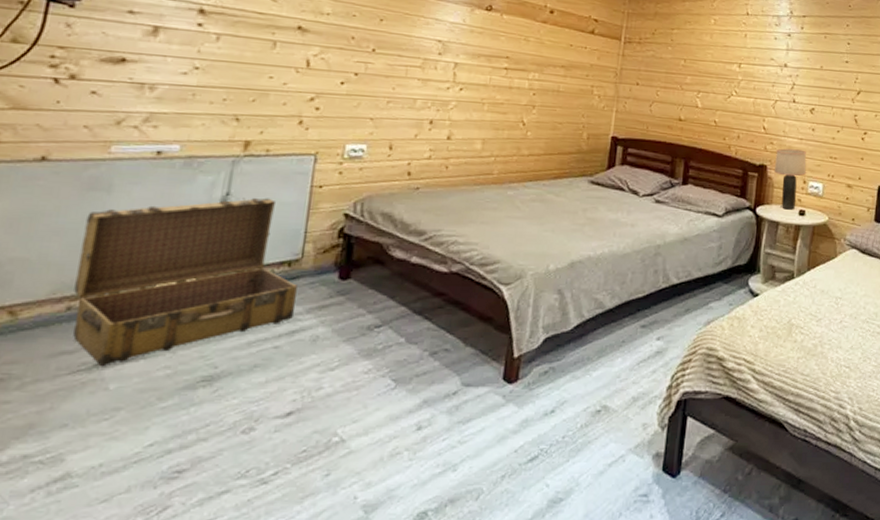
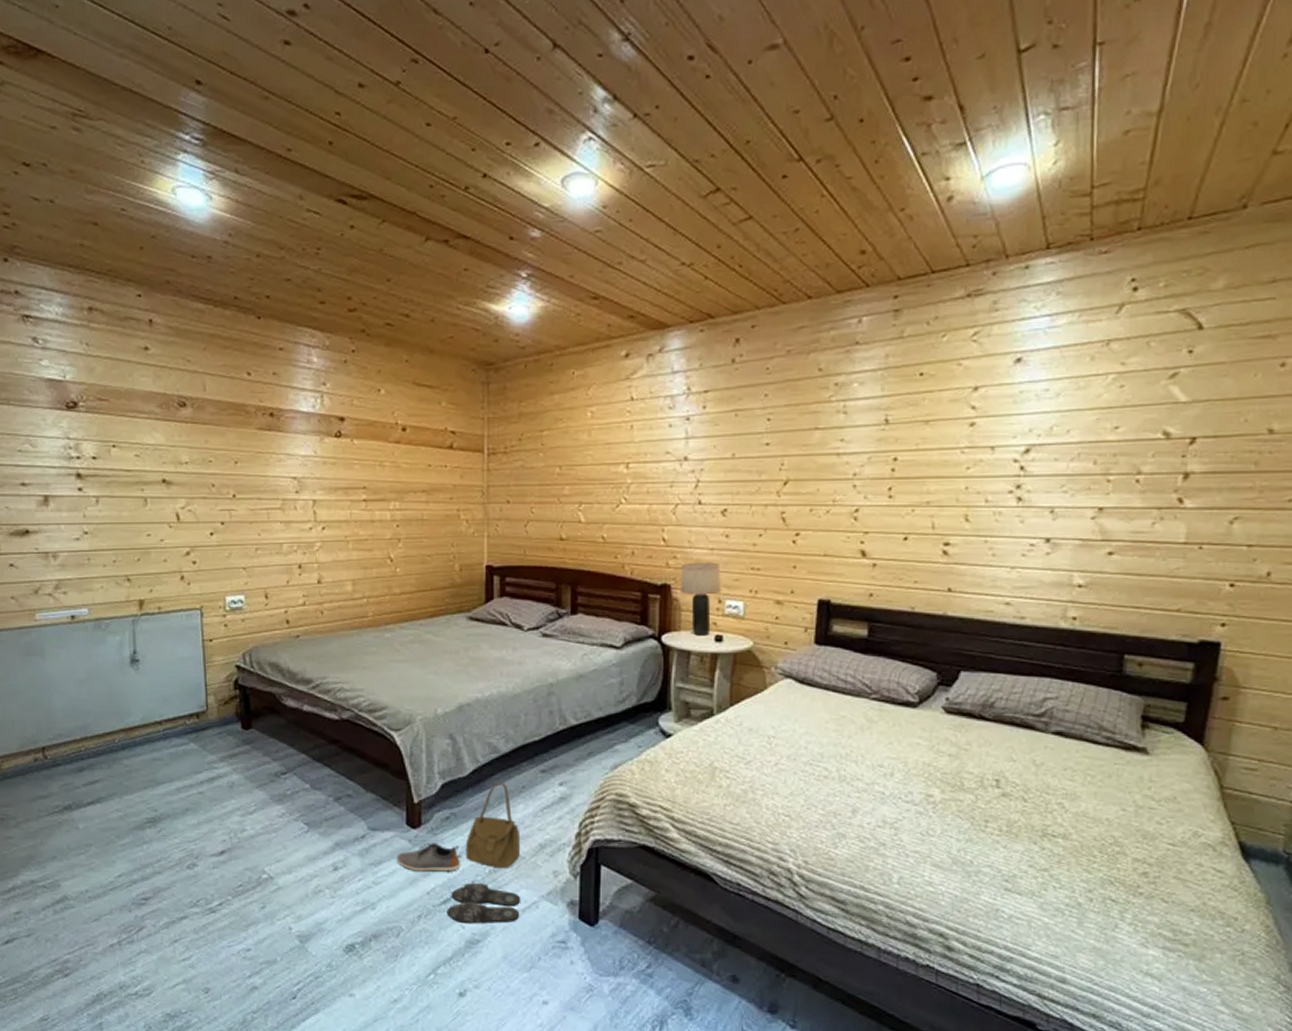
suitcase: present [73,197,297,366] -> none [31,654,209,808]
shoe: none [487,398,554,429] -> present [396,843,460,873]
slippers: none [532,437,608,482] -> present [447,882,520,924]
handbag: none [559,336,616,423] -> present [465,781,521,869]

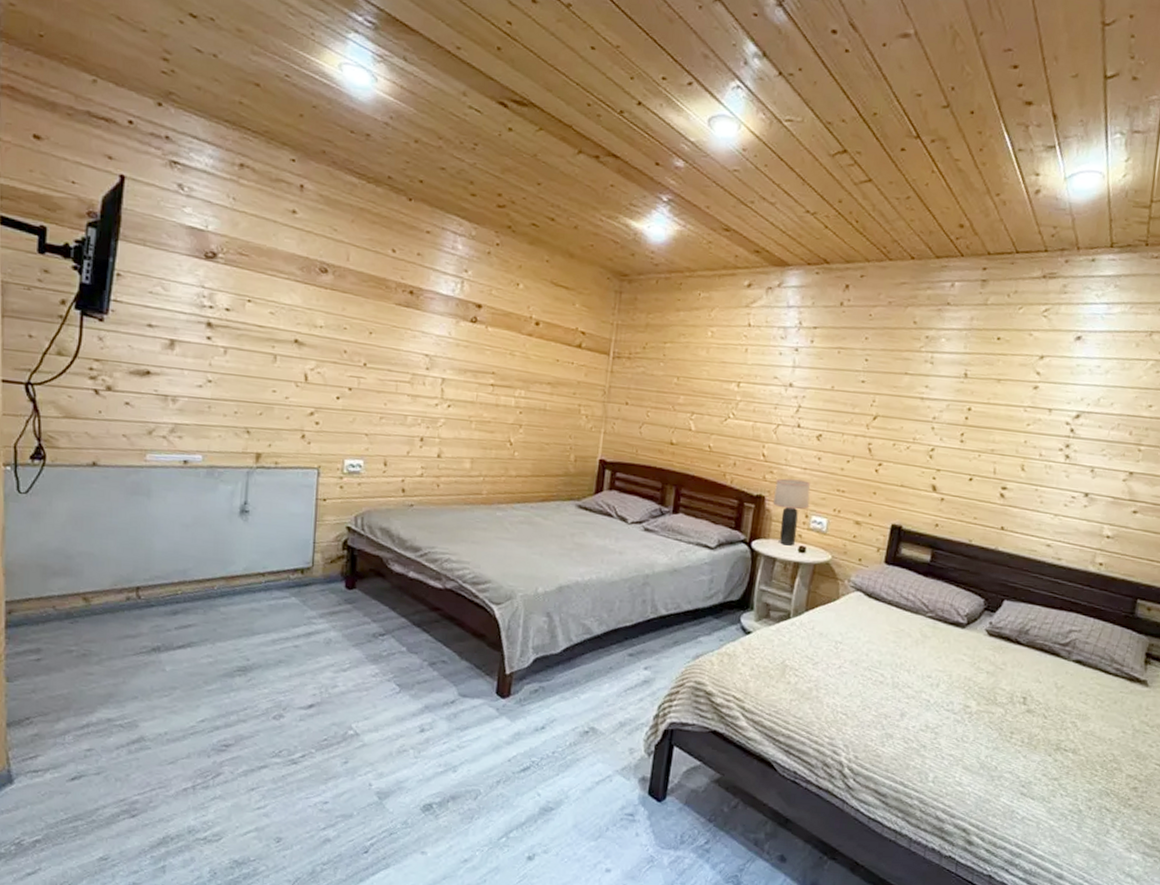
shoe: present [396,843,460,873] -> none [483,712,544,743]
slippers: present [447,882,520,924] -> none [525,753,596,793]
handbag: present [465,781,521,869] -> none [549,660,603,742]

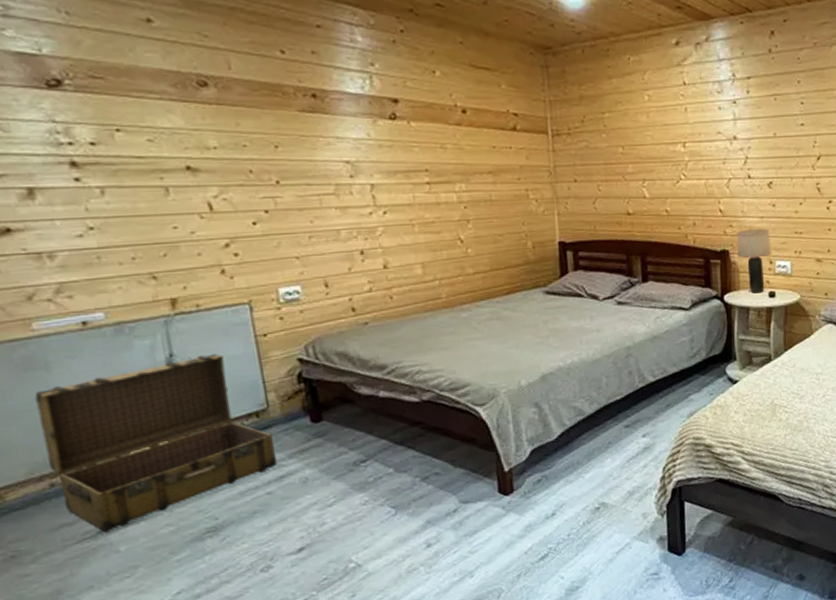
suitcase: none [130,507,310,650] -> present [34,353,277,532]

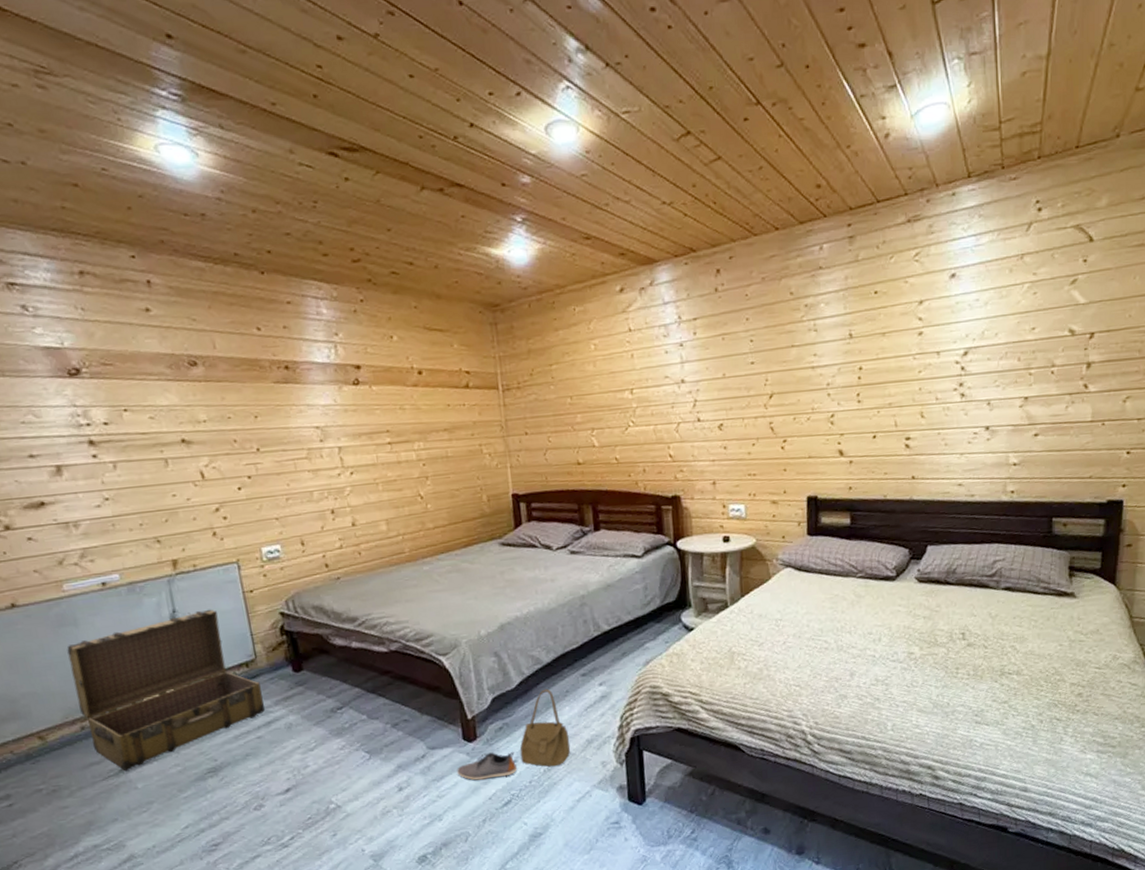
shoe: none [491,505,555,535] -> present [457,752,517,781]
handbag: none [558,440,612,520] -> present [519,688,571,767]
table lamp: present [736,228,772,294] -> none [688,472,725,539]

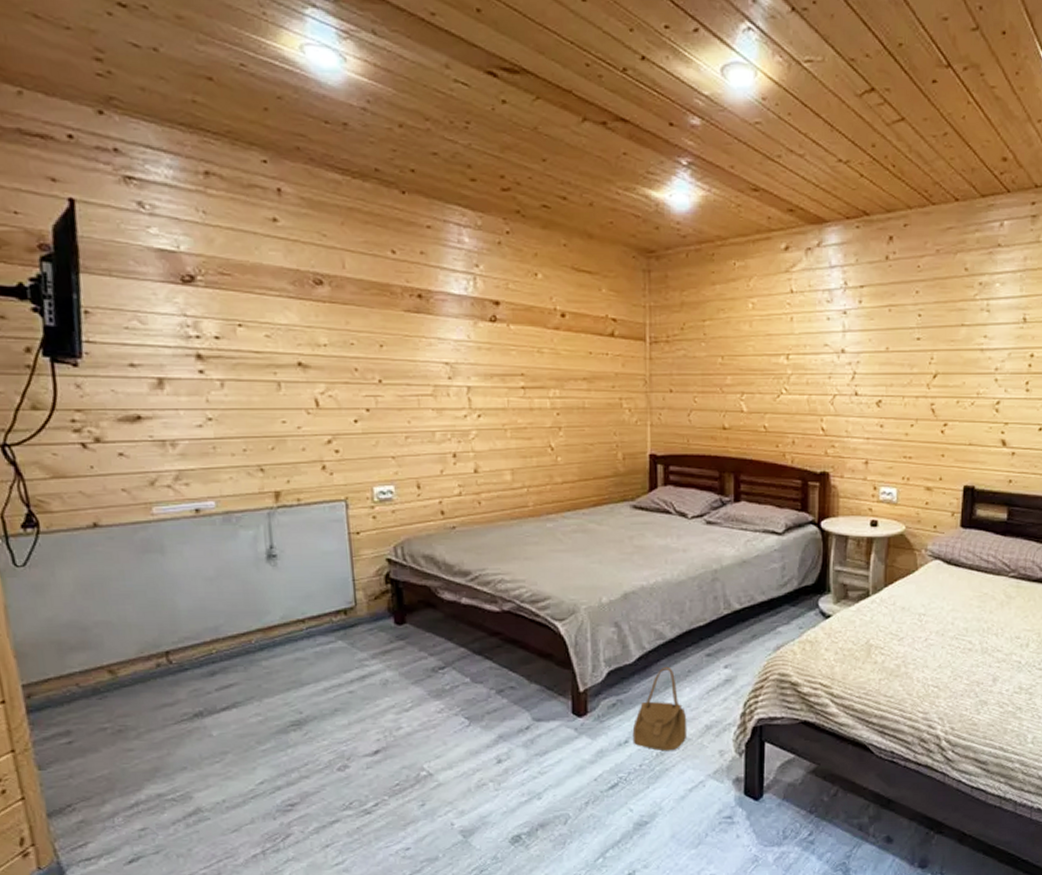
suitcase: present [67,609,265,771] -> none [150,548,360,715]
shoe: present [457,752,517,781] -> none [562,730,627,759]

